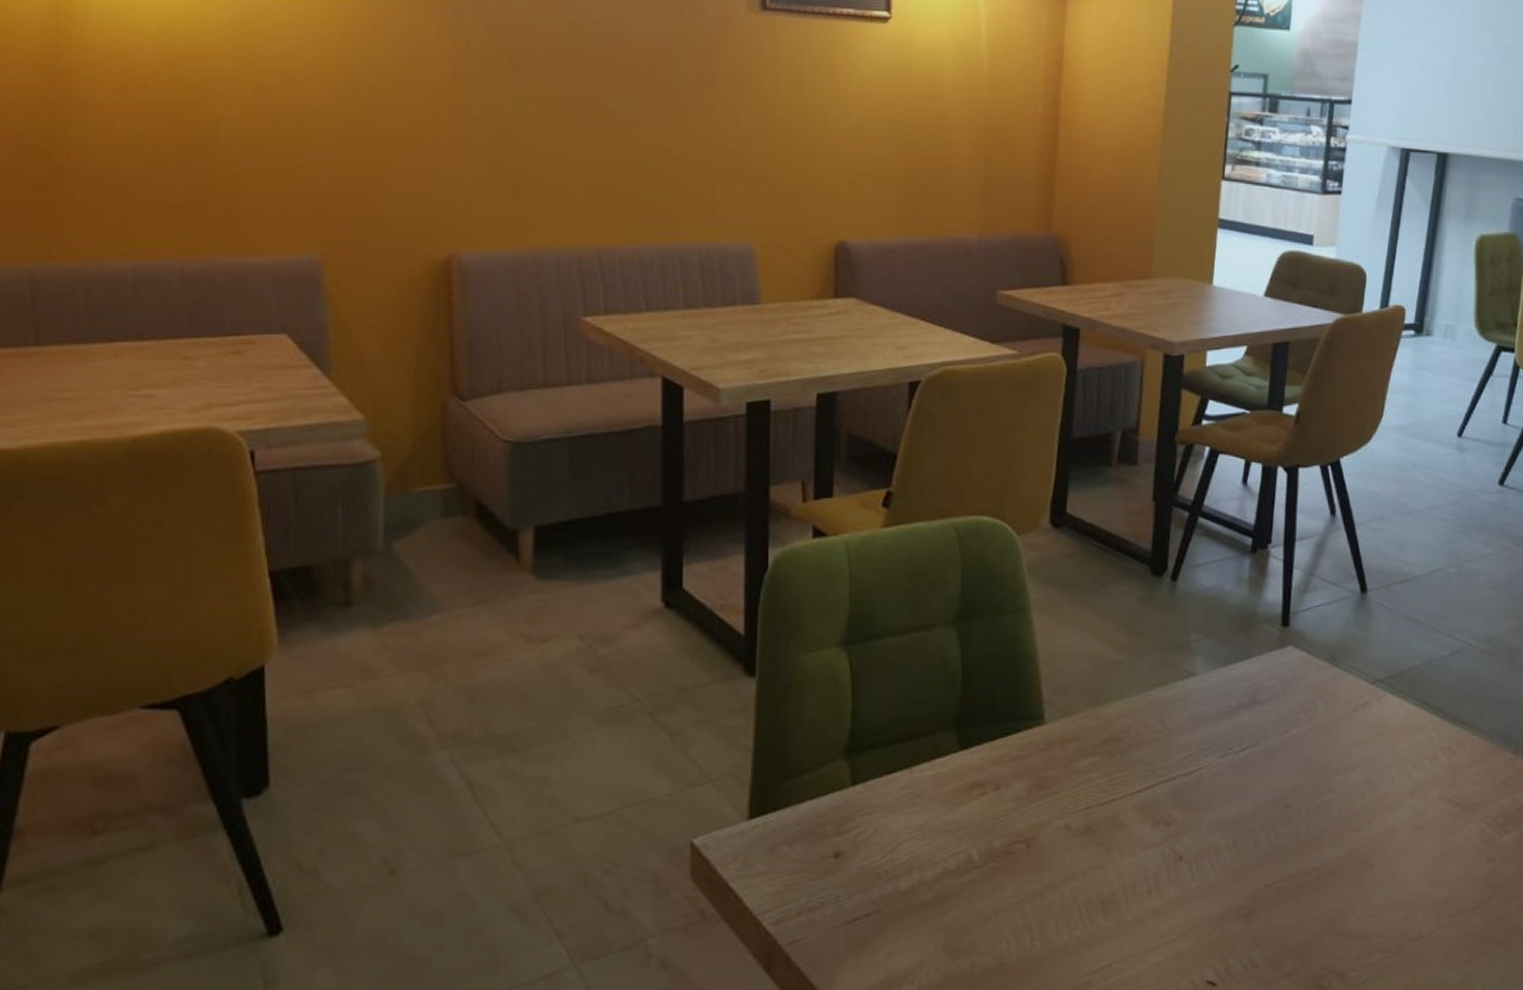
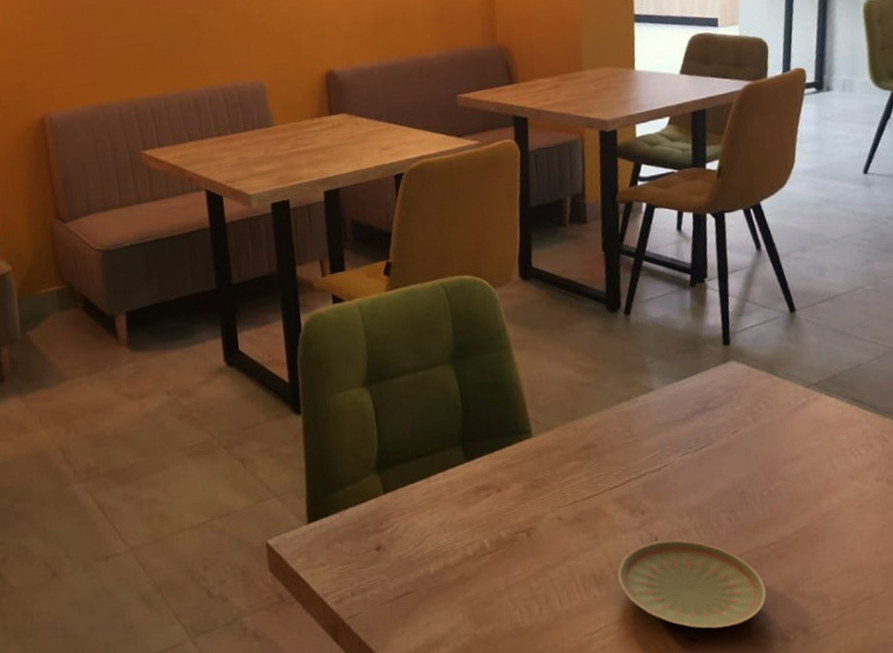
plate: none [1131,859,1301,971] -> present [618,539,767,629]

